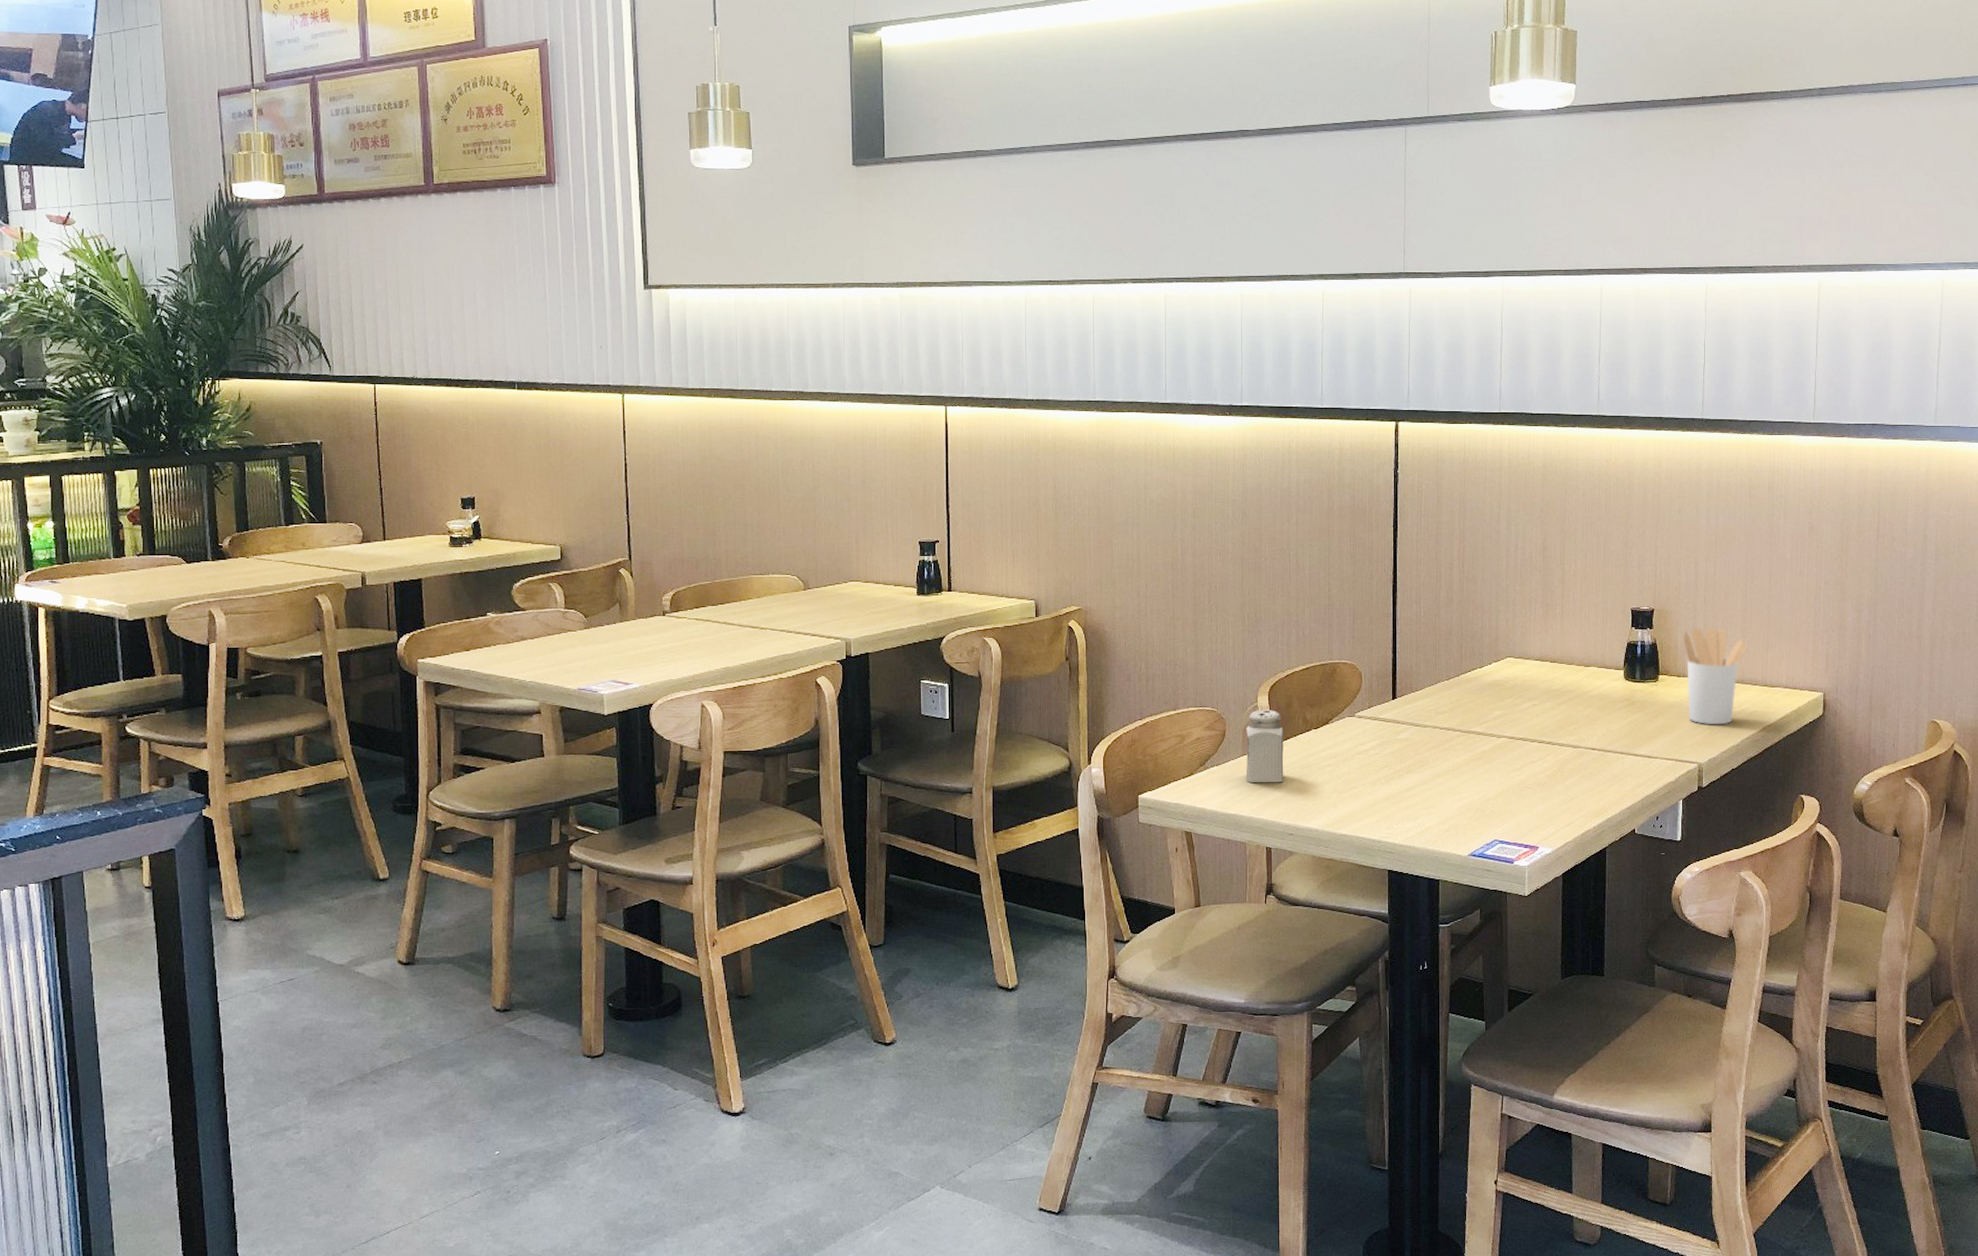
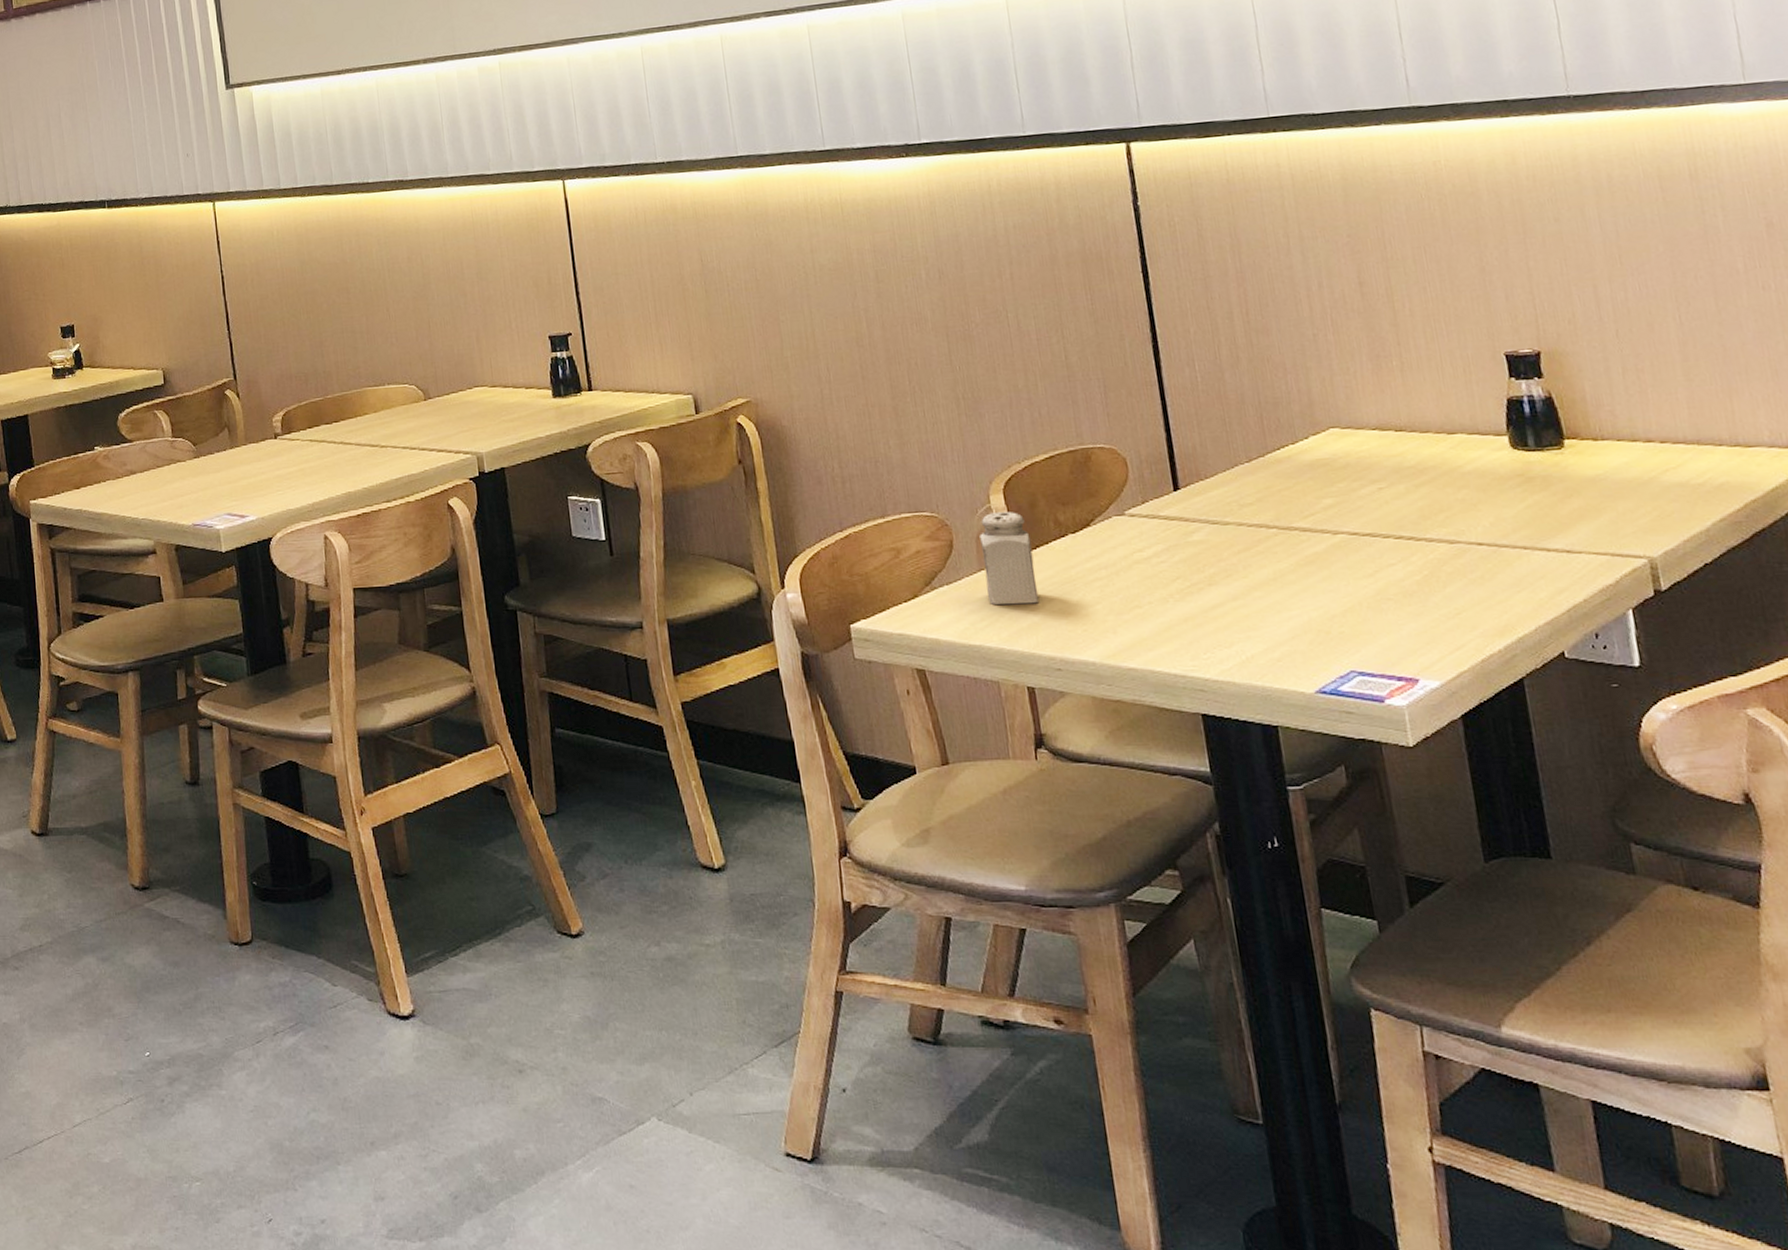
utensil holder: present [1683,627,1748,725] -> none [1591,371,1698,505]

